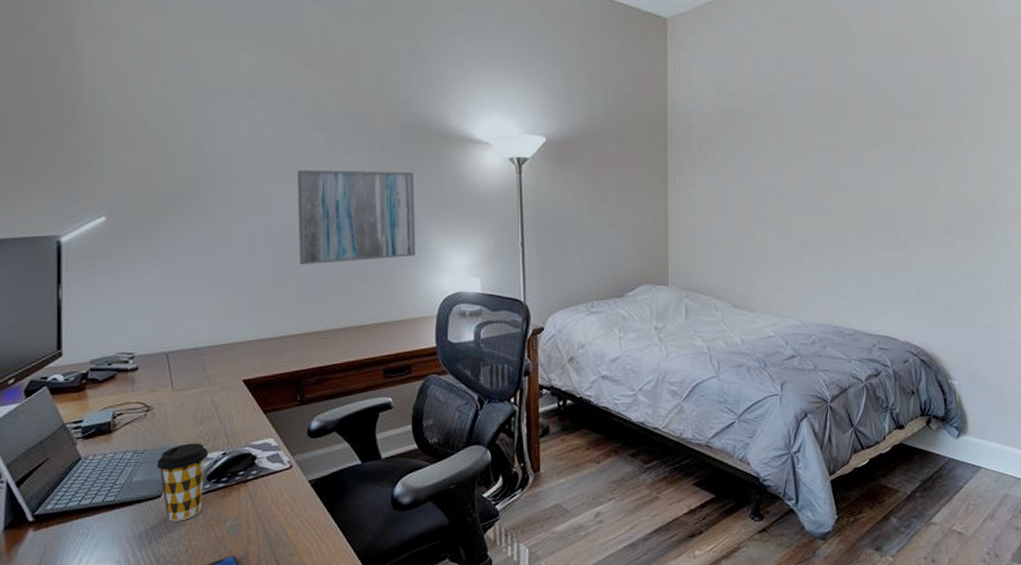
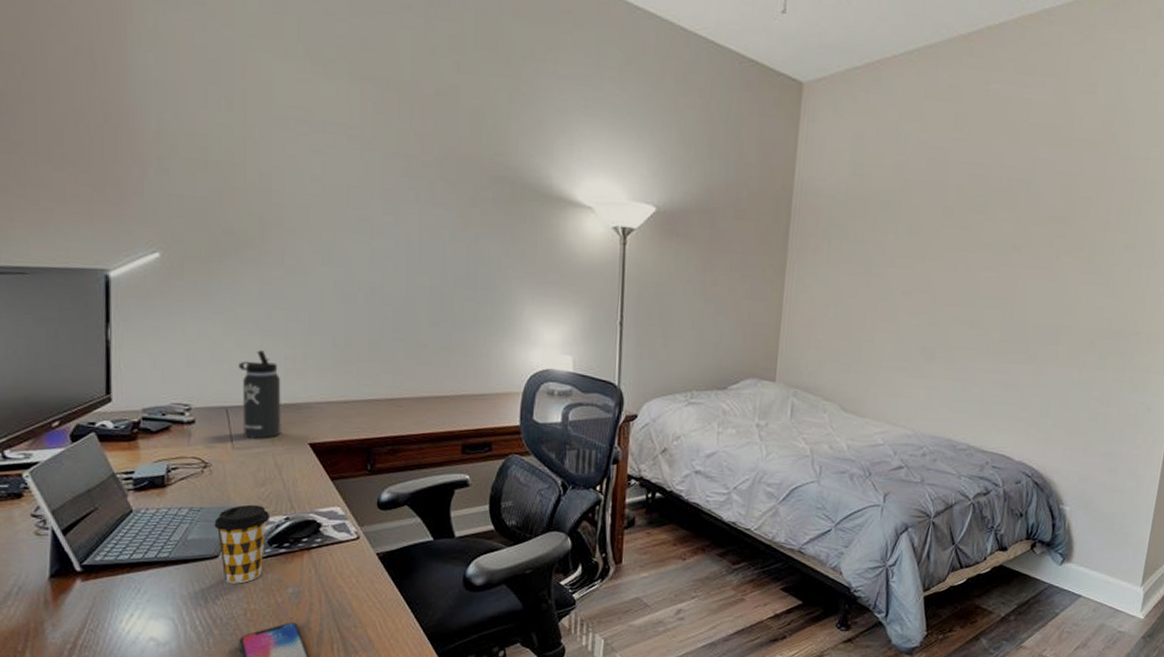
thermos bottle: none [177,297,217,380] -> present [238,350,281,439]
wall art: present [296,170,415,265] -> none [375,219,507,327]

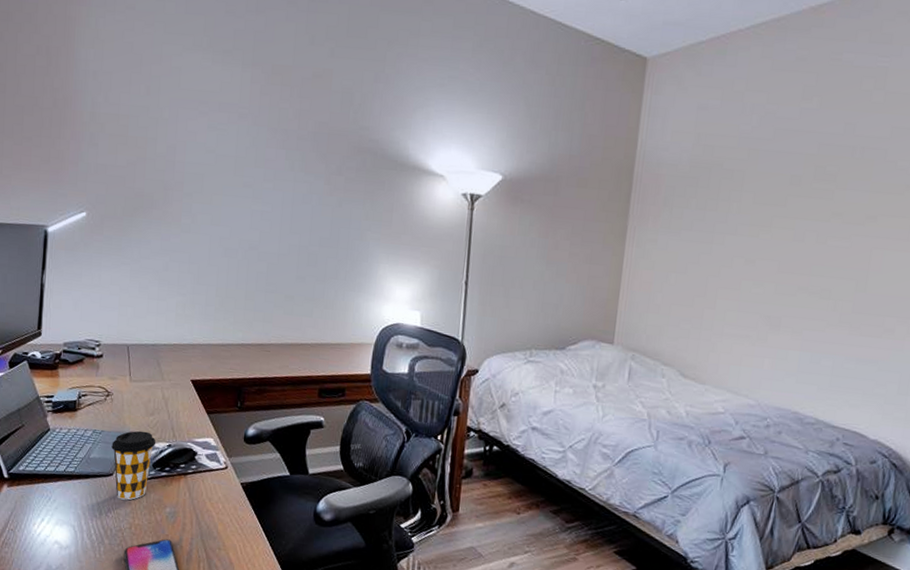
thermos bottle: present [238,350,281,439] -> none [139,297,172,374]

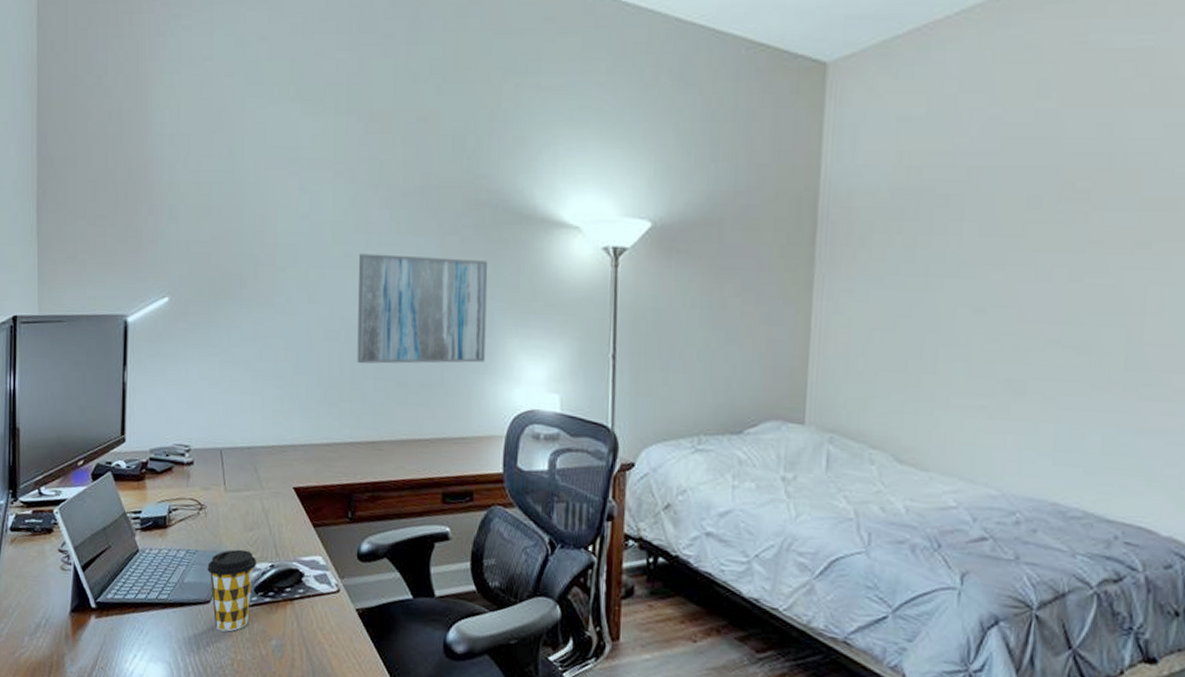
wall art: none [251,185,367,282] -> present [357,253,488,364]

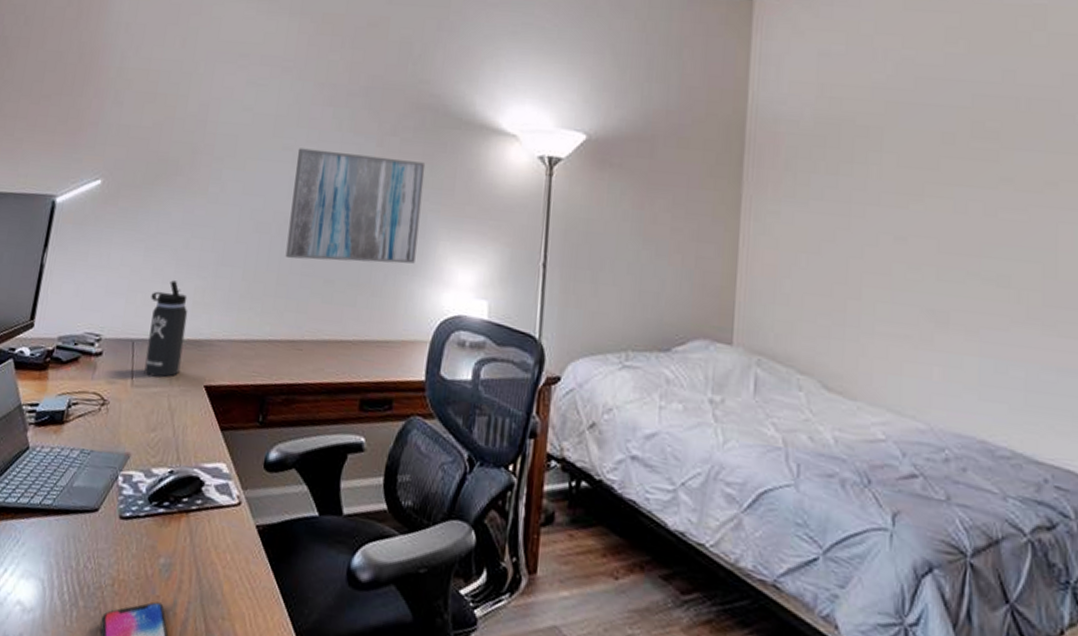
coffee cup: present [207,549,257,632] -> none [99,451,156,546]
thermos bottle: none [232,391,269,482] -> present [144,280,188,378]

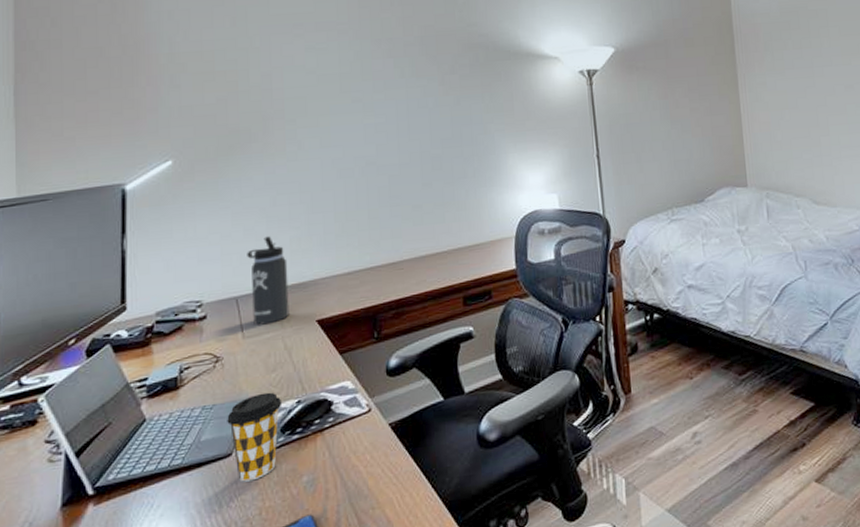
coffee cup: none [99,451,156,546] -> present [227,392,283,482]
wall art: present [285,148,426,264] -> none [366,92,490,195]

